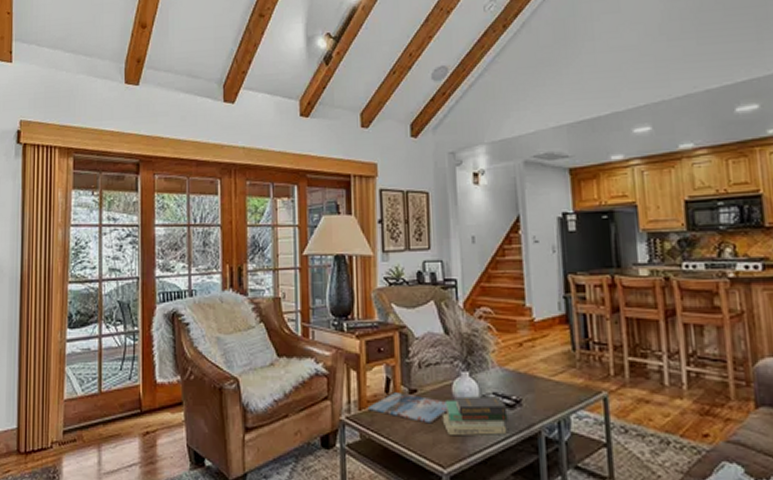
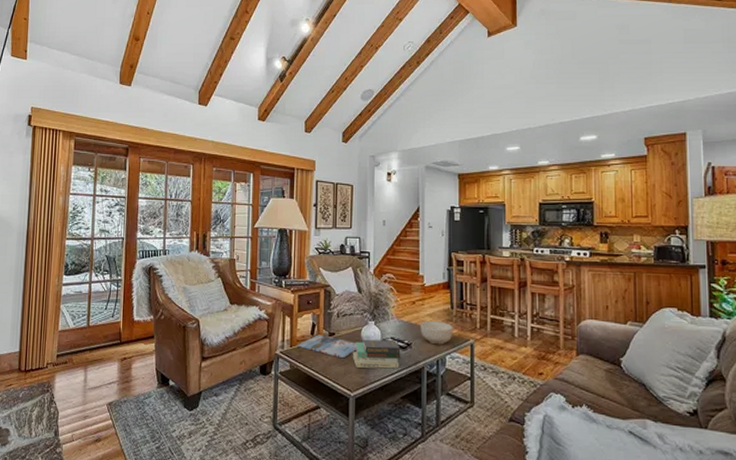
bowl: none [530,367,578,401] -> present [419,320,453,345]

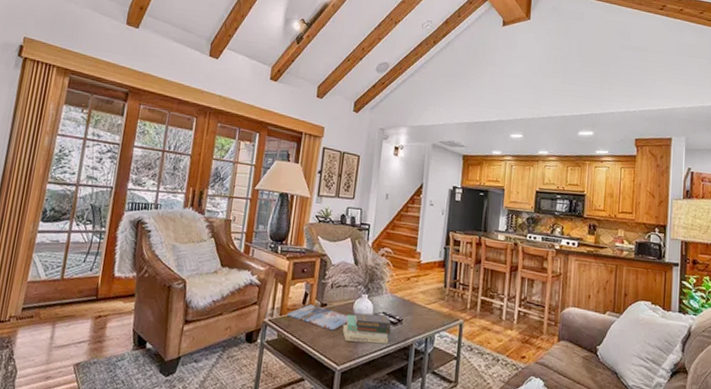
bowl: present [419,320,453,345] -> none [412,297,445,323]

